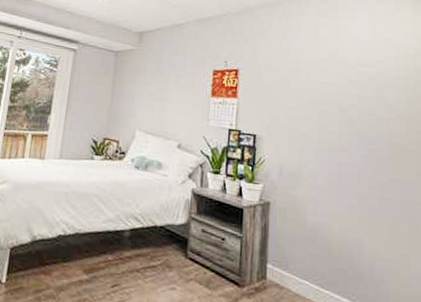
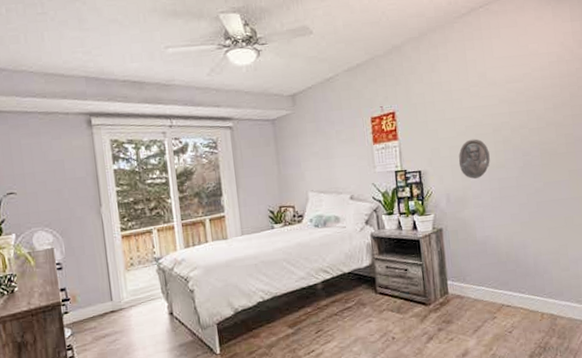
portrait relief: none [297,114,332,157] -> present [458,139,490,179]

